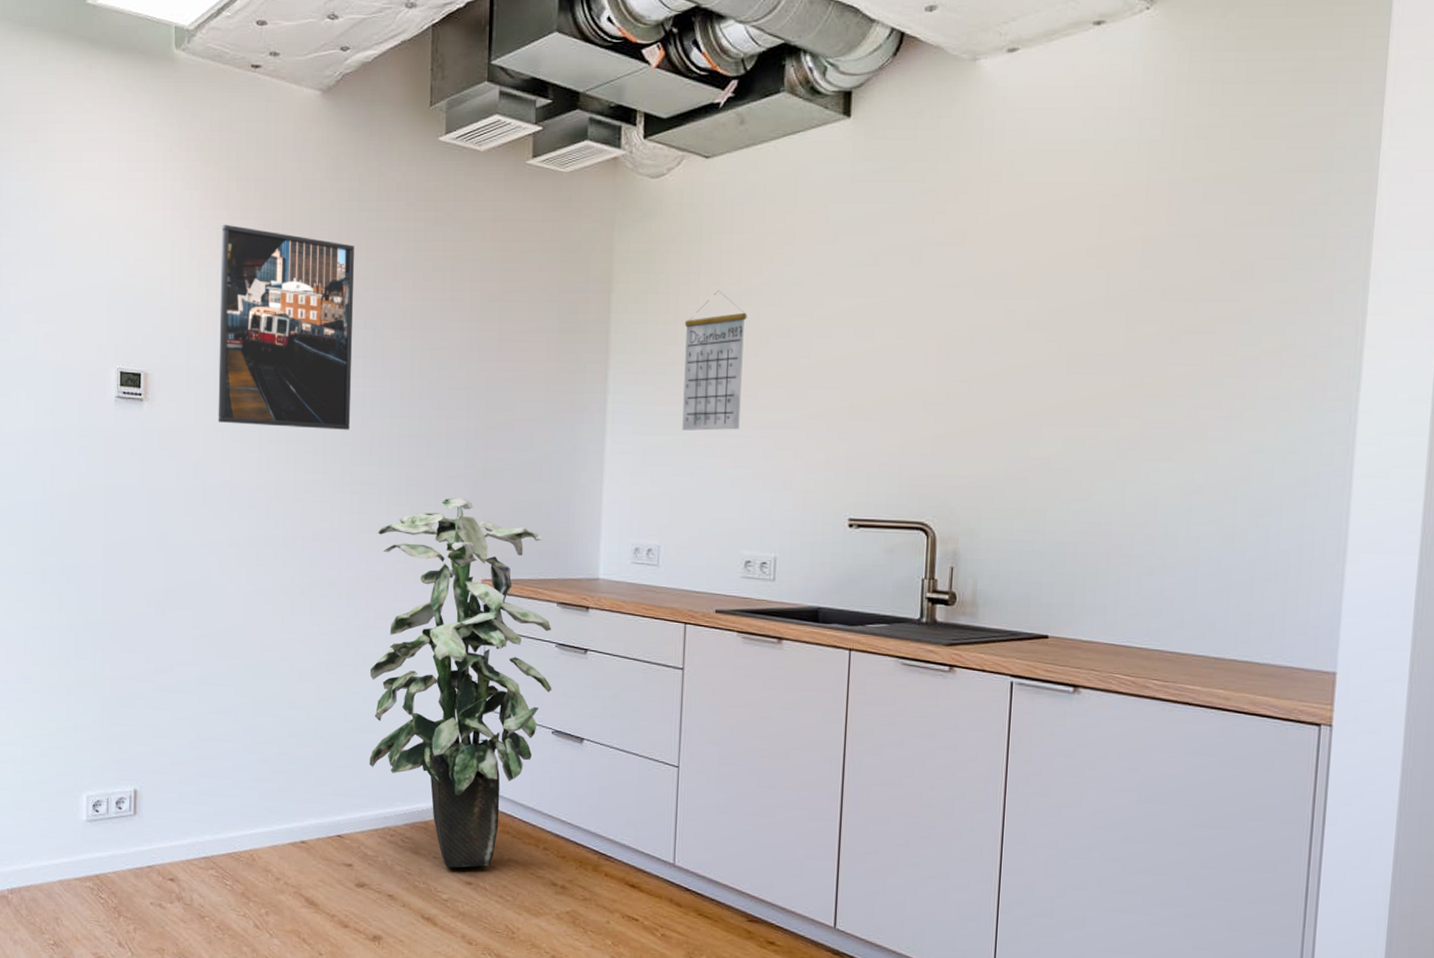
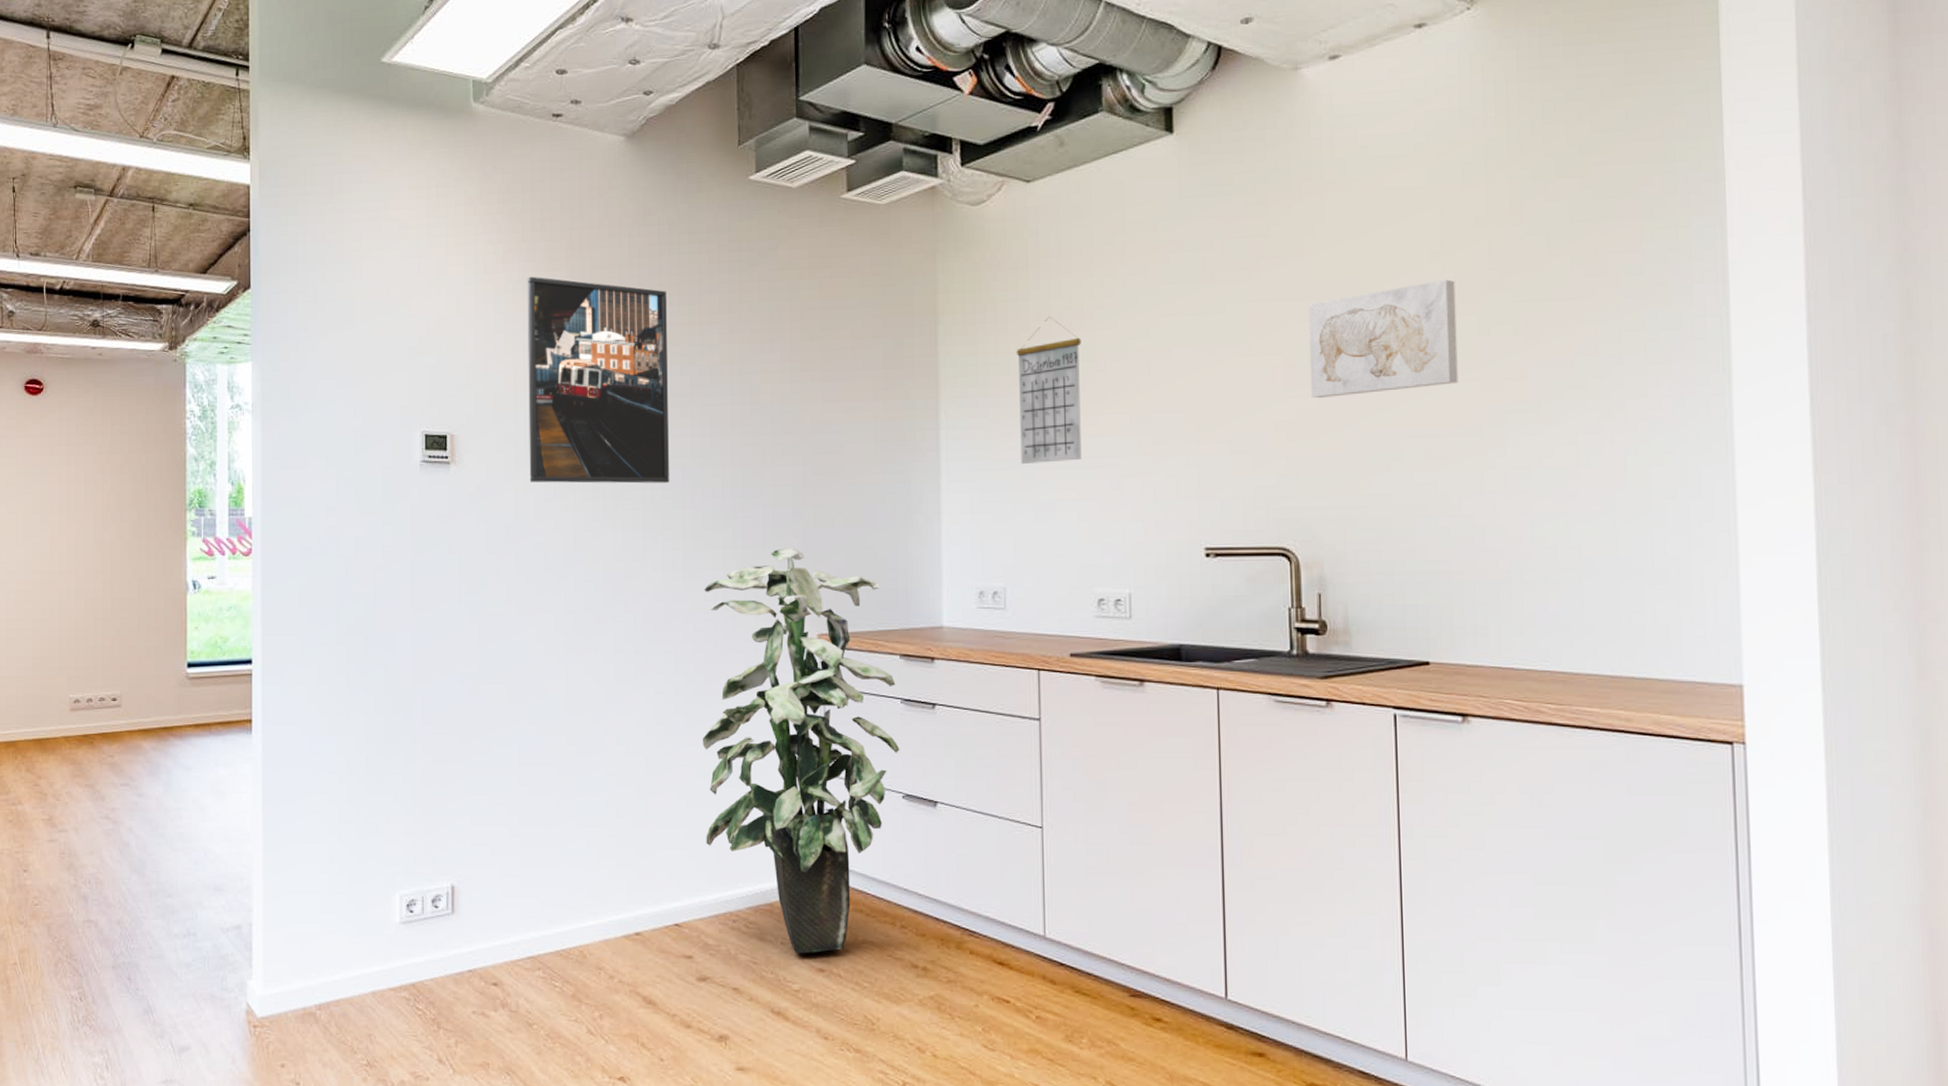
wall art: none [960,275,1108,384] -> present [1308,279,1458,399]

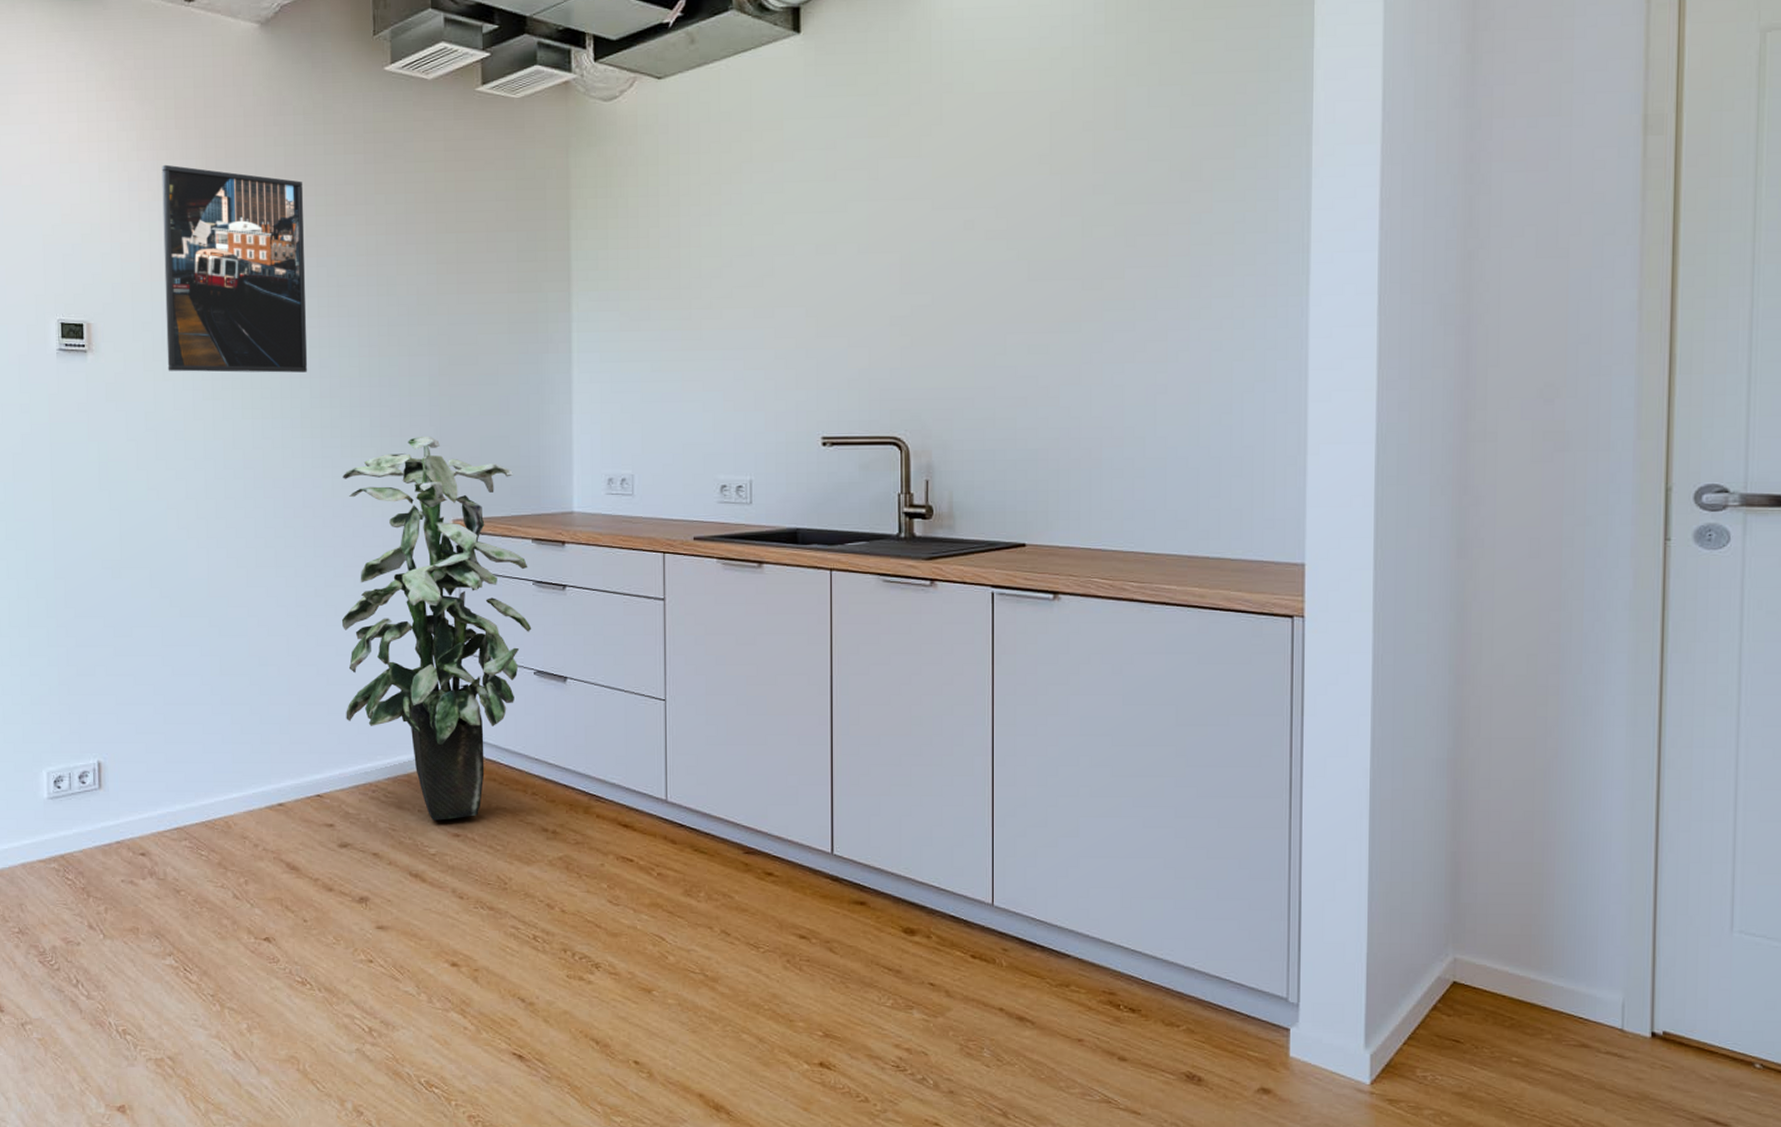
calendar: present [1016,316,1082,464] -> none [646,212,709,356]
wall art: present [1308,279,1458,399] -> none [924,182,1062,295]

